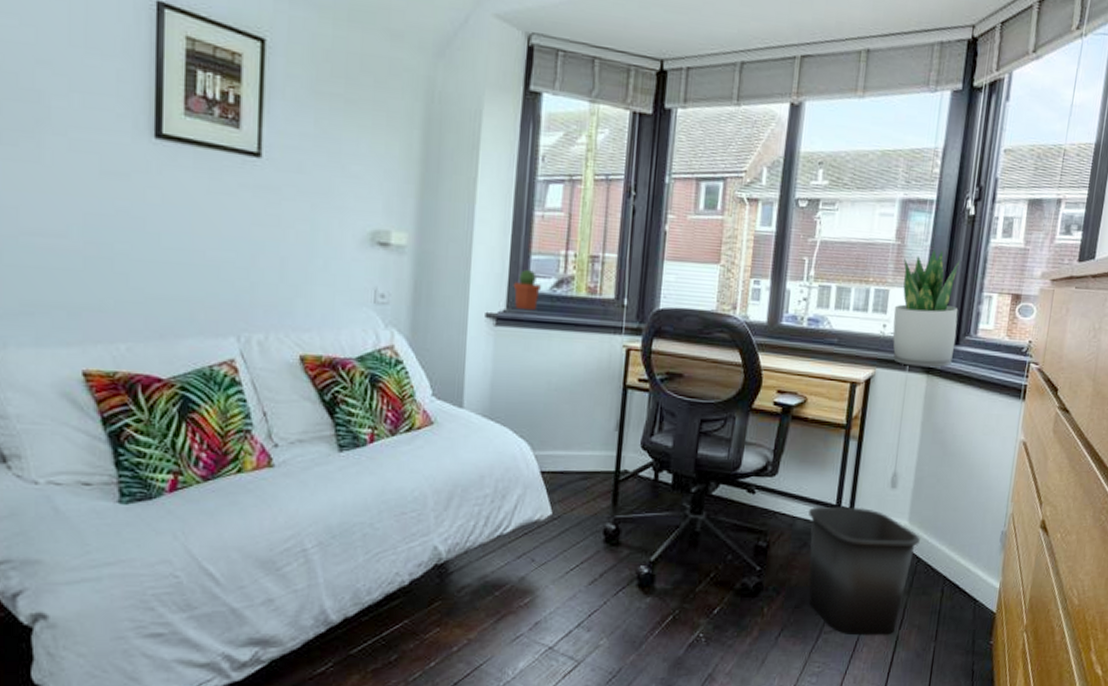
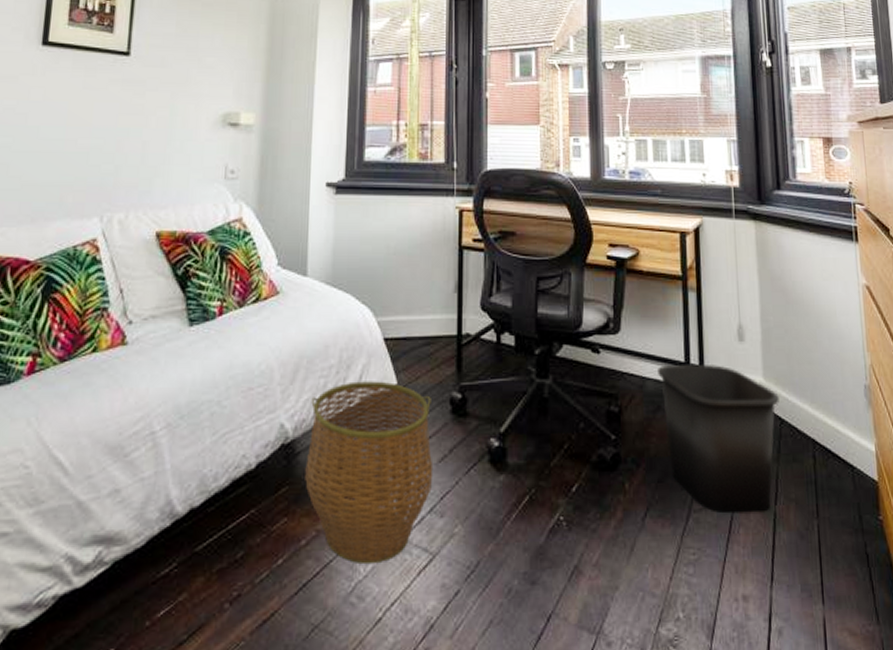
basket: none [457,510,585,669] -> present [305,381,434,565]
succulent plant: present [513,270,541,311] -> none [350,140,376,178]
planter: present [892,250,961,368] -> none [710,100,777,213]

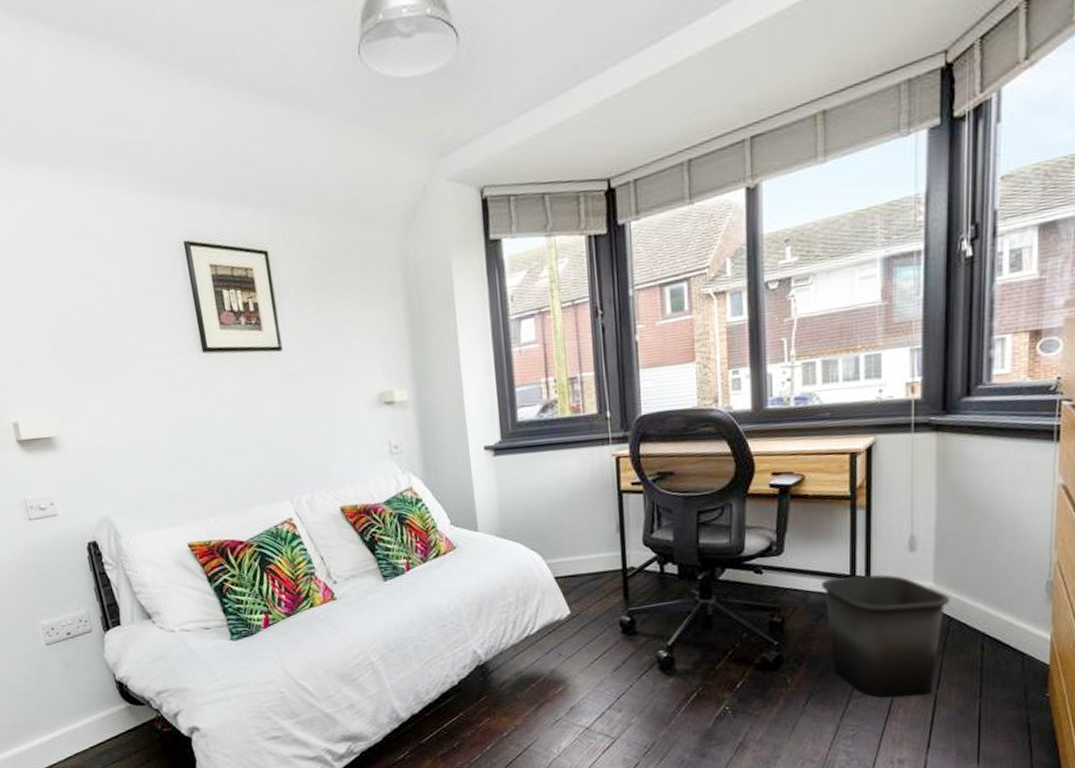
basket: present [305,381,434,565] -> none [496,612,610,747]

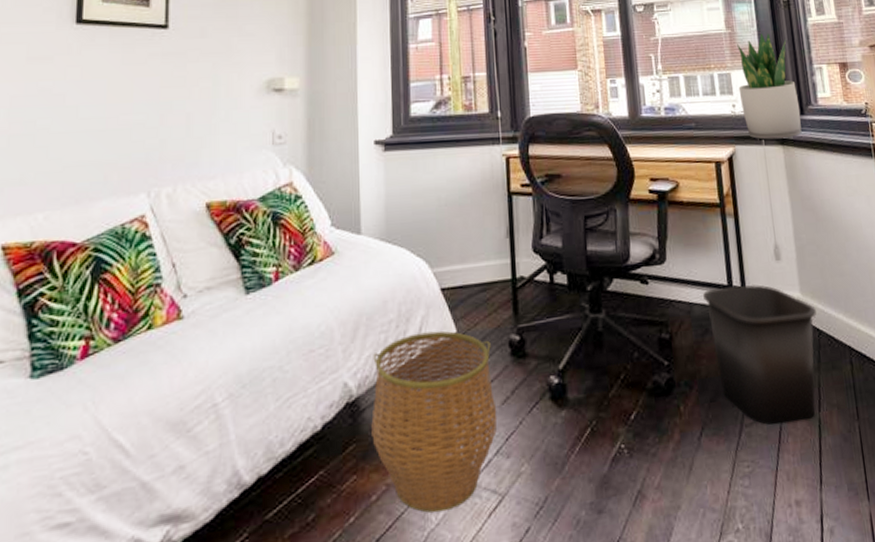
basket: none [496,612,610,747] -> present [371,330,498,513]
planter: none [889,301,967,427] -> present [737,33,802,140]

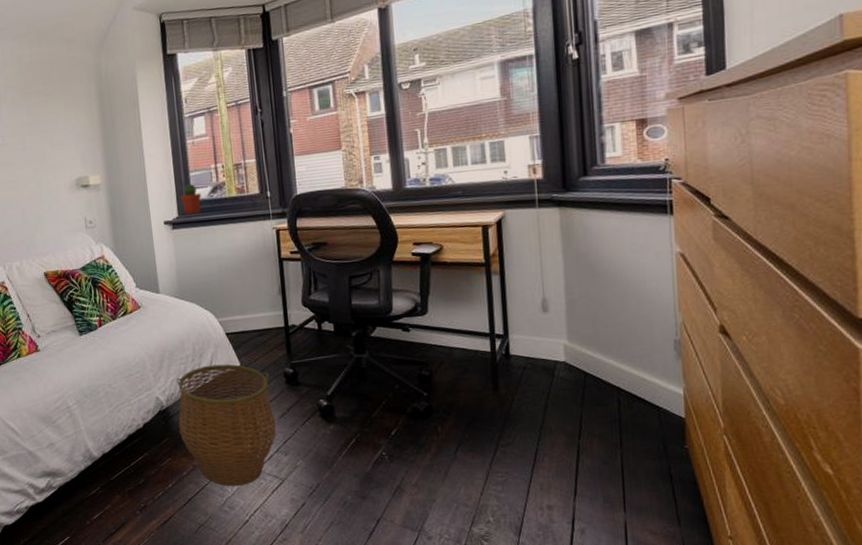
succulent plant: none [397,96,422,134] -> present [180,184,201,215]
waste bin: present [703,284,816,425] -> none [464,333,584,446]
planter: present [737,33,802,140] -> none [512,96,583,203]

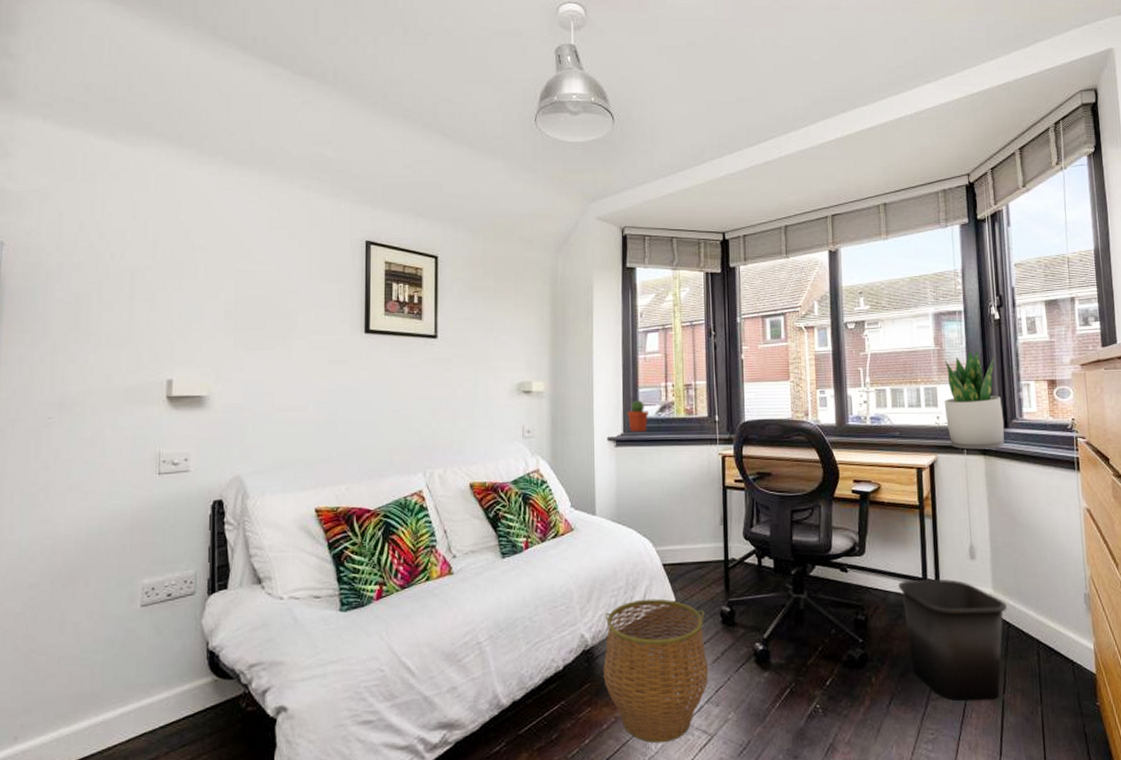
waste bin: none [464,333,584,446] -> present [899,579,1007,701]
planter: none [512,96,583,203] -> present [944,350,1005,450]

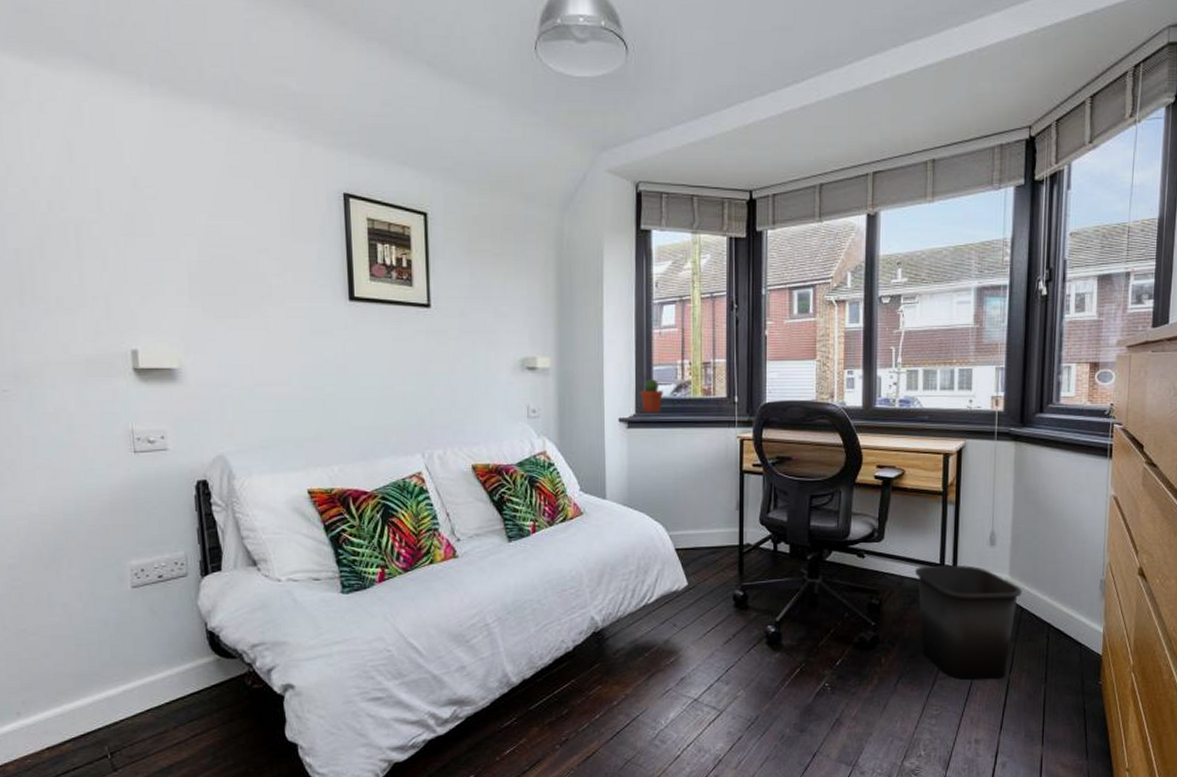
basket: present [603,598,709,743] -> none [614,582,720,718]
planter: present [944,350,1005,450] -> none [978,329,1040,435]

